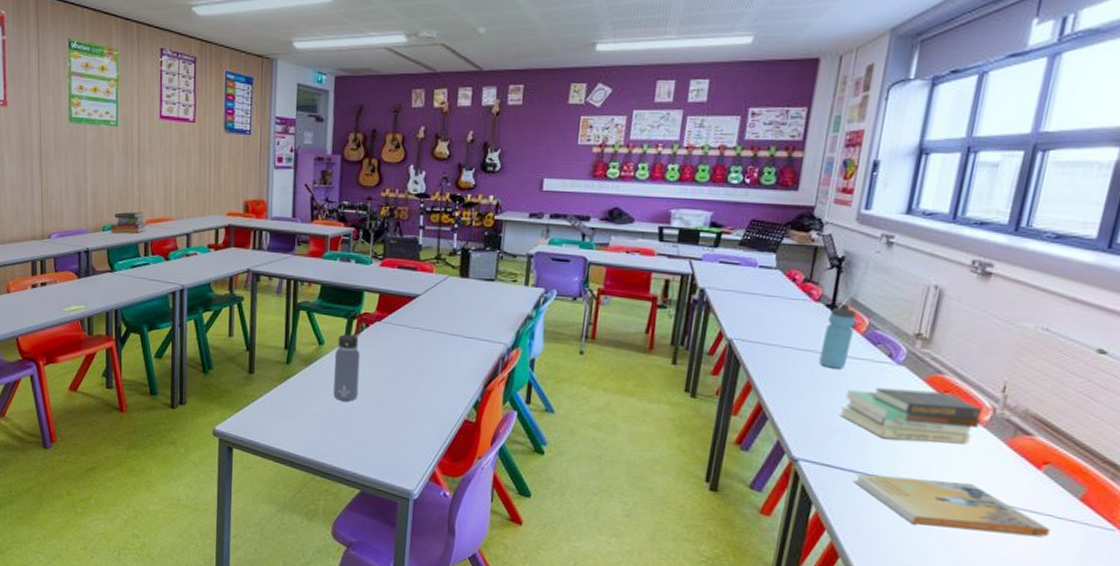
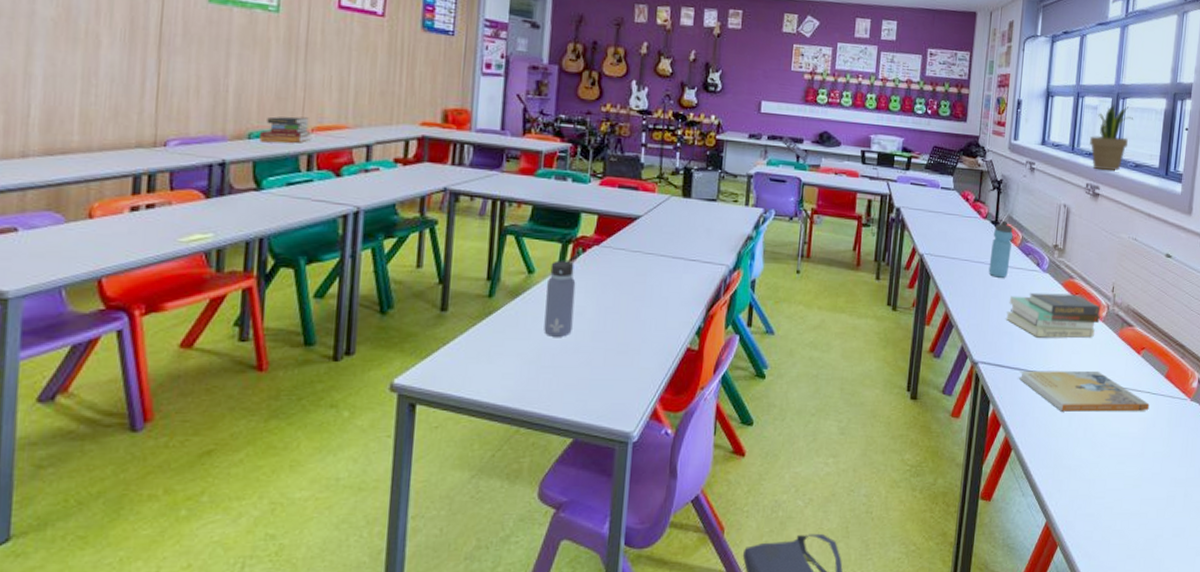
potted plant: none [982,160,1060,244] -> present [1089,105,1134,171]

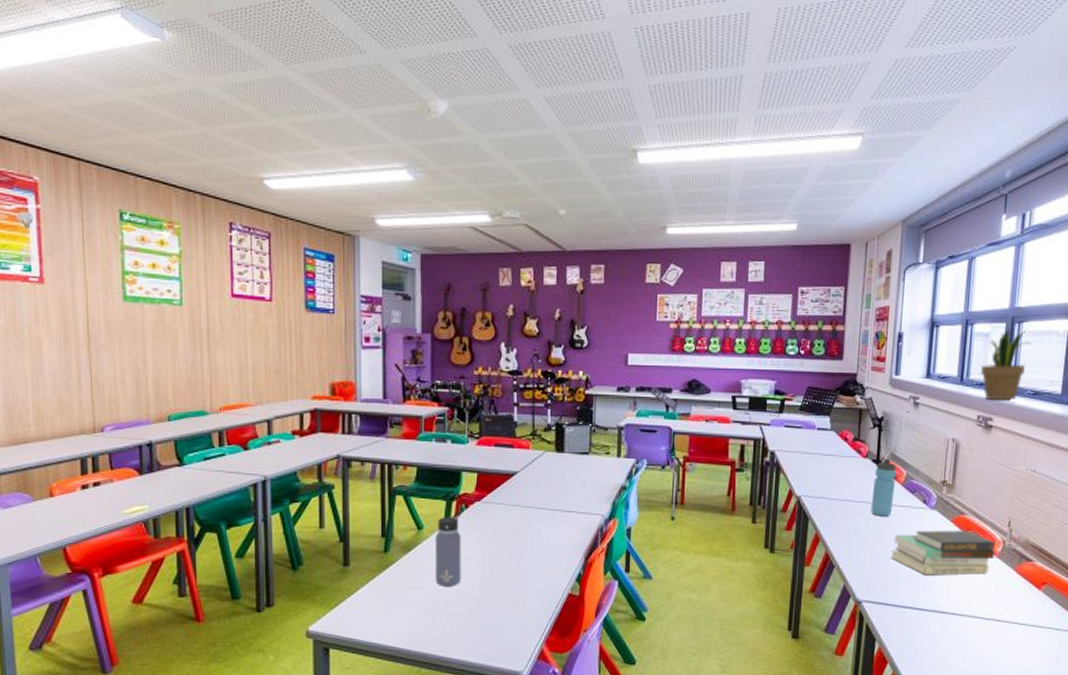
books: present [259,116,311,143] -> none [177,398,220,423]
book: present [1018,370,1150,412] -> none [905,607,1052,648]

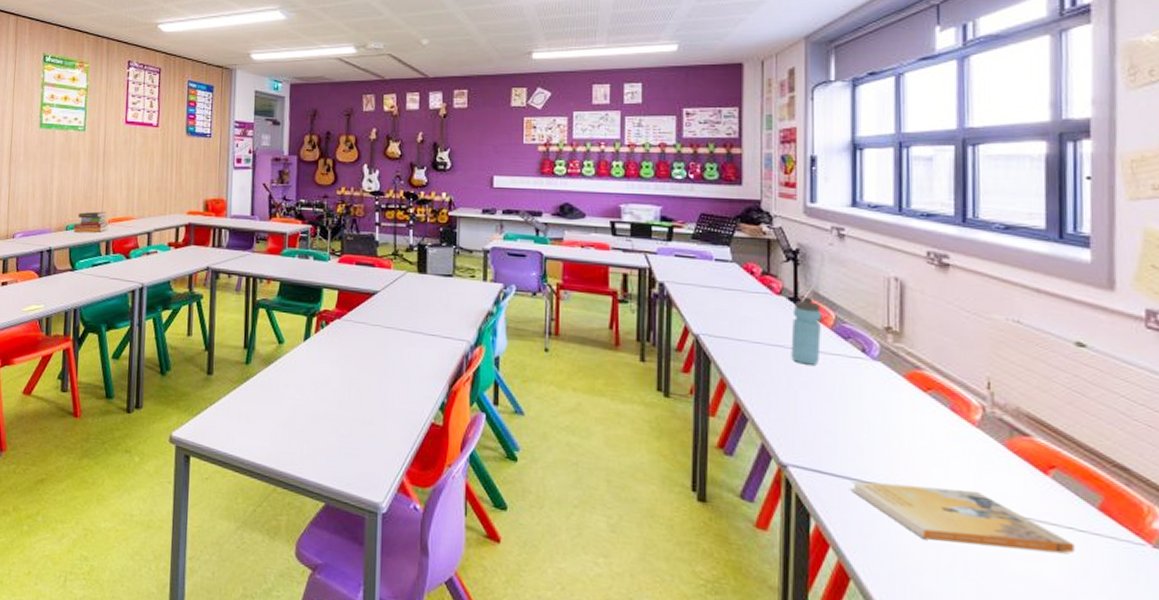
books: none [177,398,220,423] -> present [73,211,108,233]
water bottle: present [434,510,463,586] -> none [294,326,323,404]
books: present [890,530,995,575] -> none [821,384,972,447]
book: none [905,607,1052,648] -> present [849,480,1075,554]
potted plant: present [980,330,1032,401] -> none [924,154,995,236]

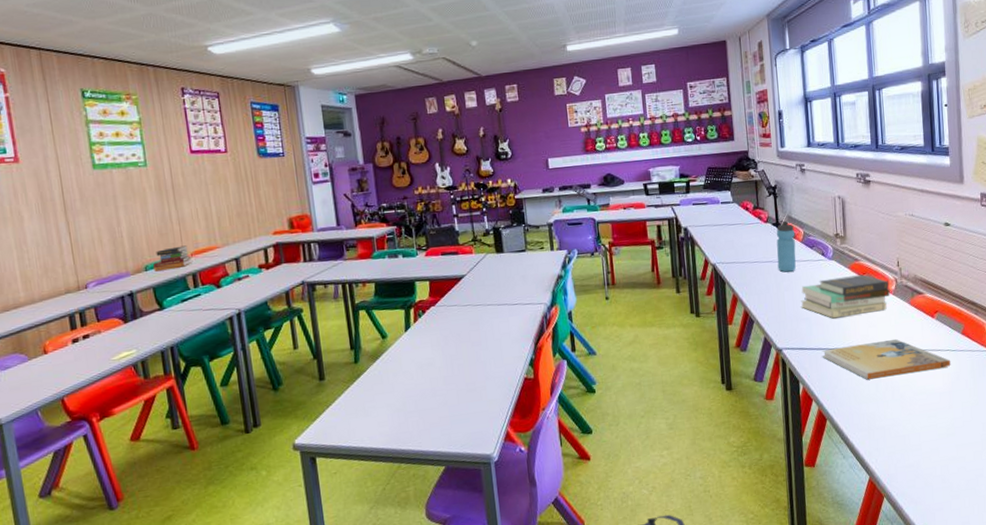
books: none [821,384,972,447] -> present [800,274,890,319]

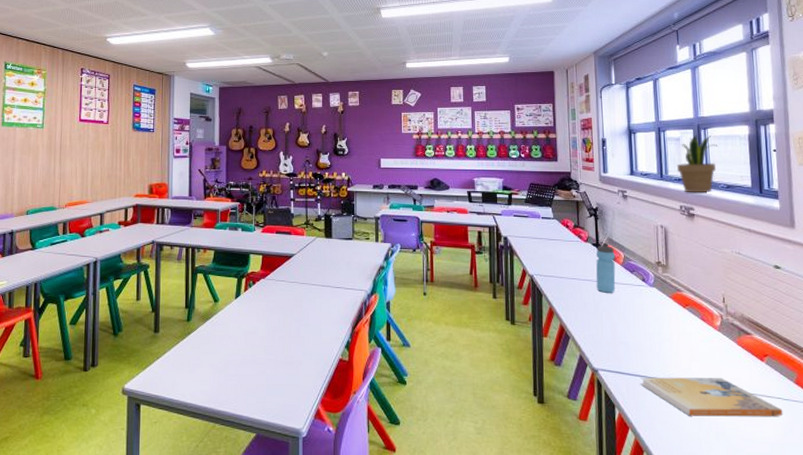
books: present [153,245,192,272] -> none [33,197,65,216]
books: present [800,274,890,319] -> none [619,305,715,347]
potted plant: none [852,96,893,159] -> present [676,135,718,193]

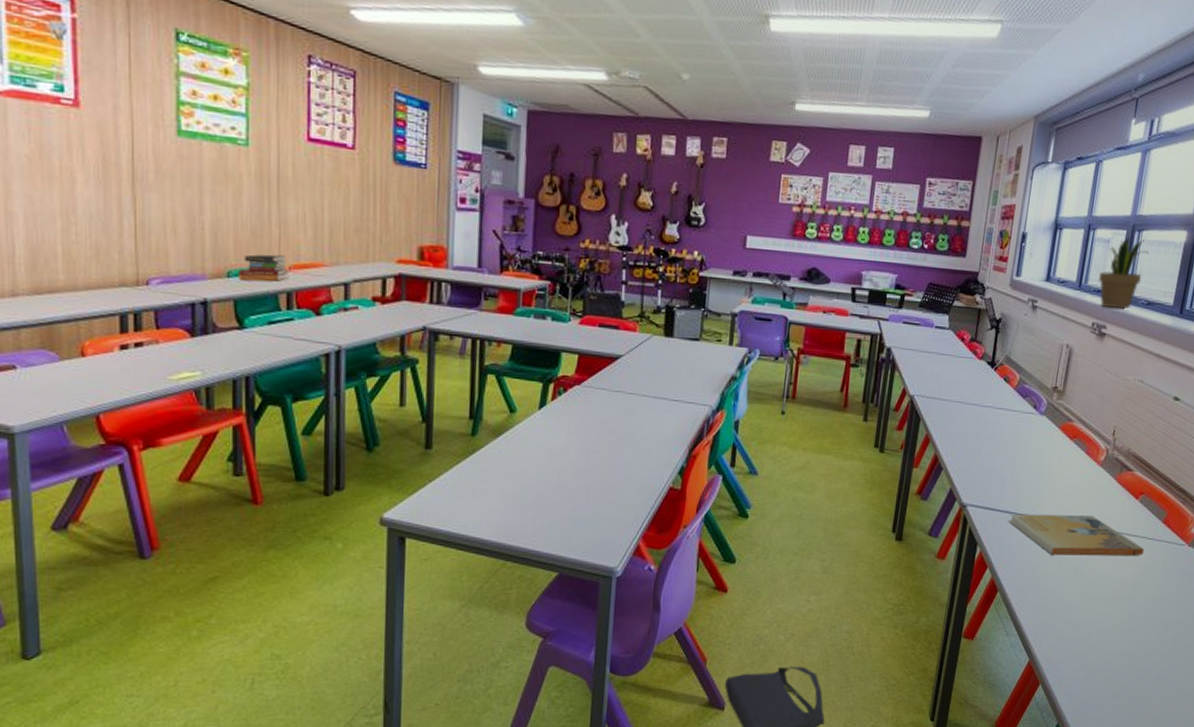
books: none [33,197,65,216] -> present [239,254,289,282]
water bottle: present [596,242,616,293] -> none [982,361,1011,420]

